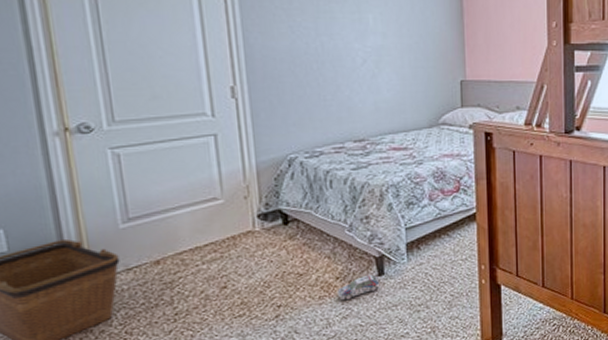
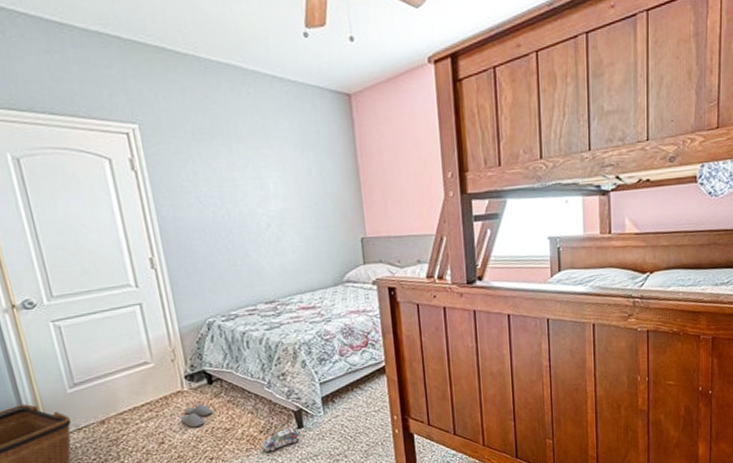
slippers: none [248,245,286,272] -> present [180,404,213,428]

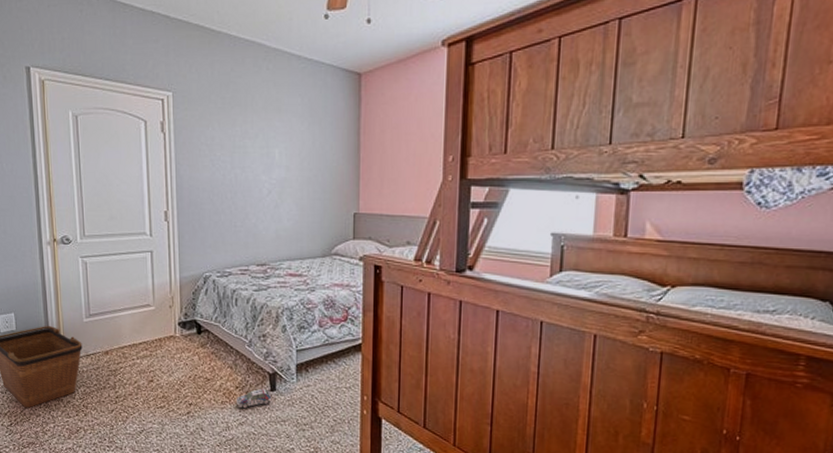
slippers: present [180,404,213,428] -> none [170,351,198,372]

